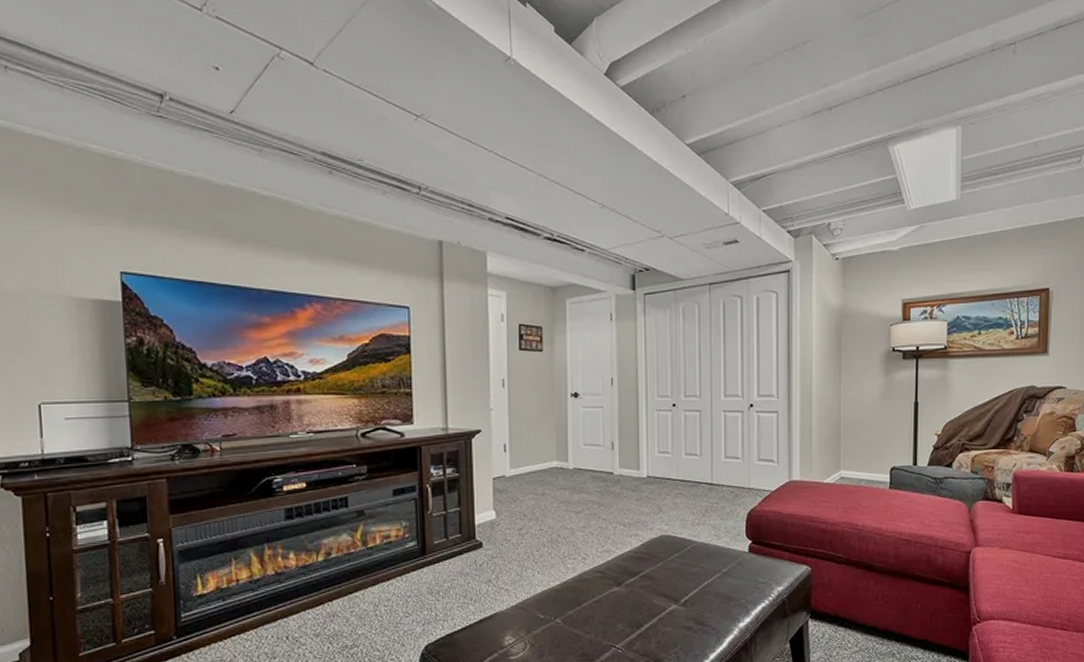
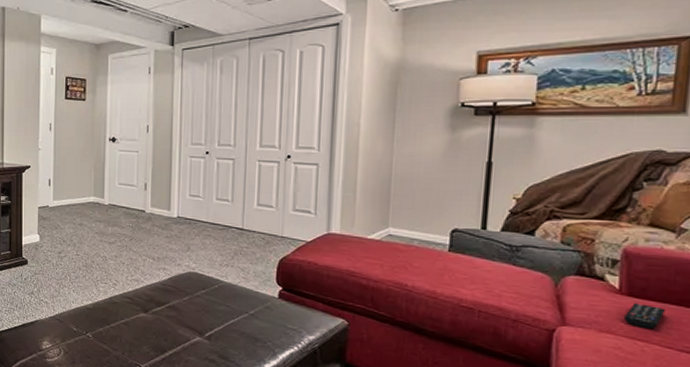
remote control: none [1017,519,1044,541] -> present [624,303,666,329]

